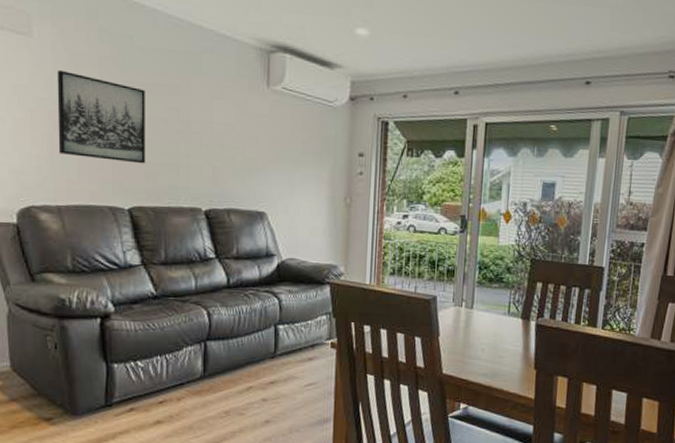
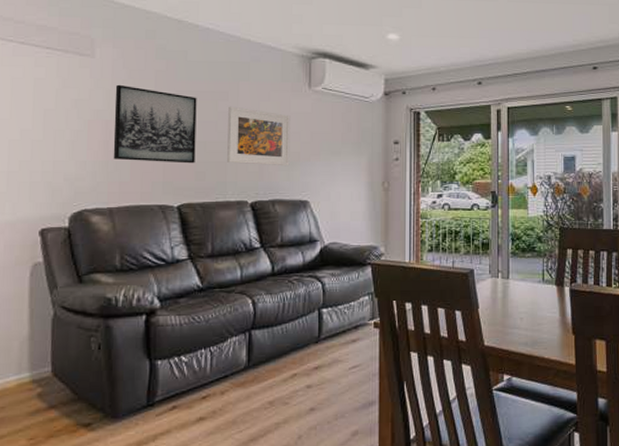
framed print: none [179,102,247,174] -> present [227,106,291,166]

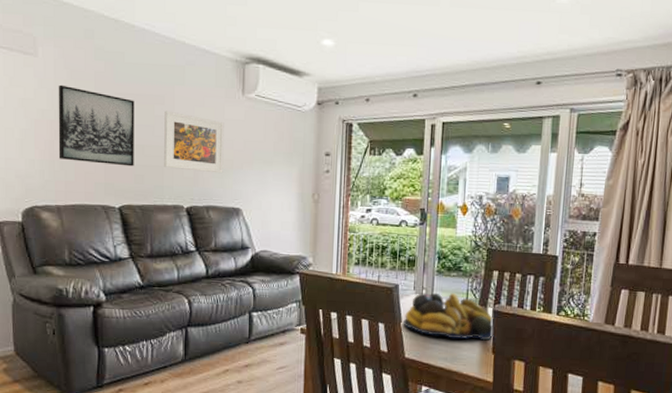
fruit bowl: none [481,273,573,322] -> present [403,292,494,341]

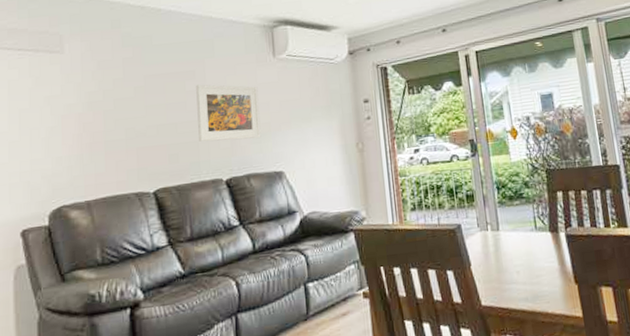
wall art: present [58,84,135,167] -> none [85,76,168,152]
fruit bowl: present [403,292,494,341] -> none [473,222,573,275]

